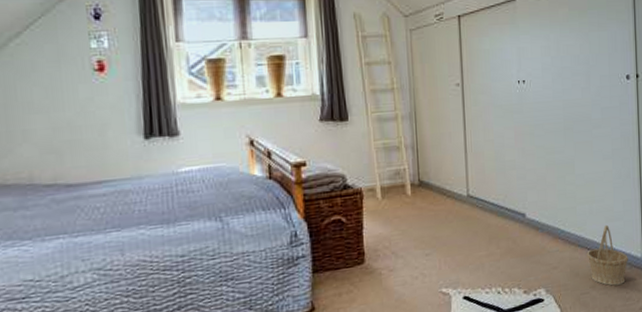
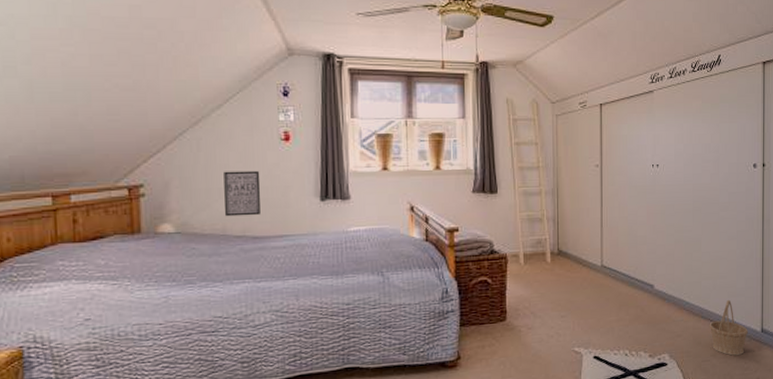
wall art: none [27,107,74,163] -> present [224,170,261,217]

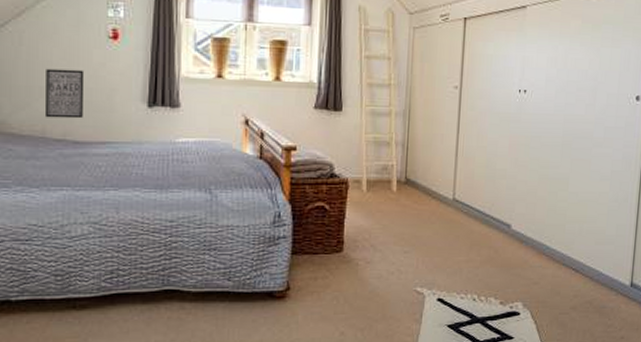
basket: present [709,299,748,356] -> none [571,247,615,310]

